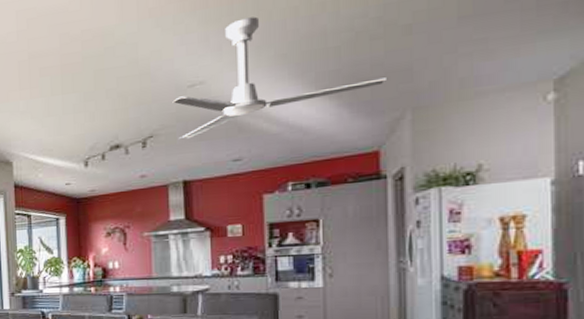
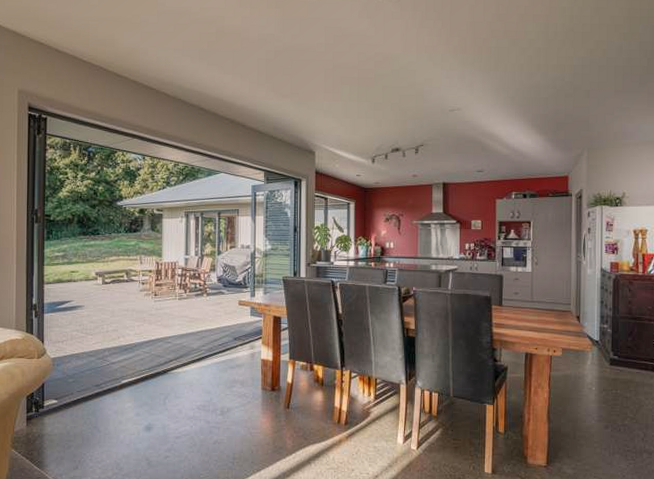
ceiling fan: present [172,16,386,139] -> none [438,66,574,151]

